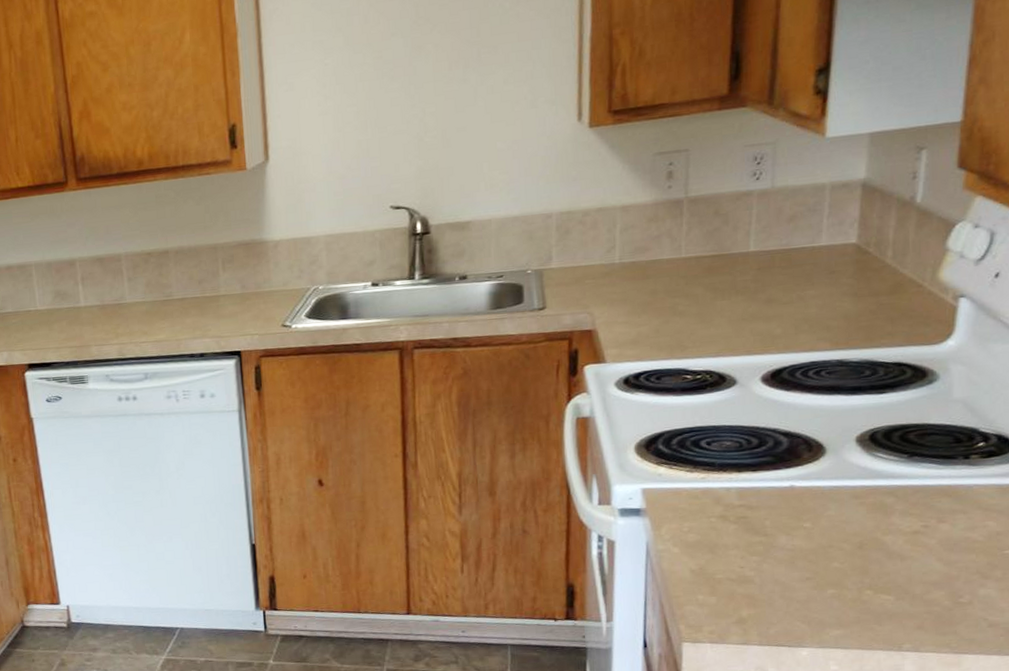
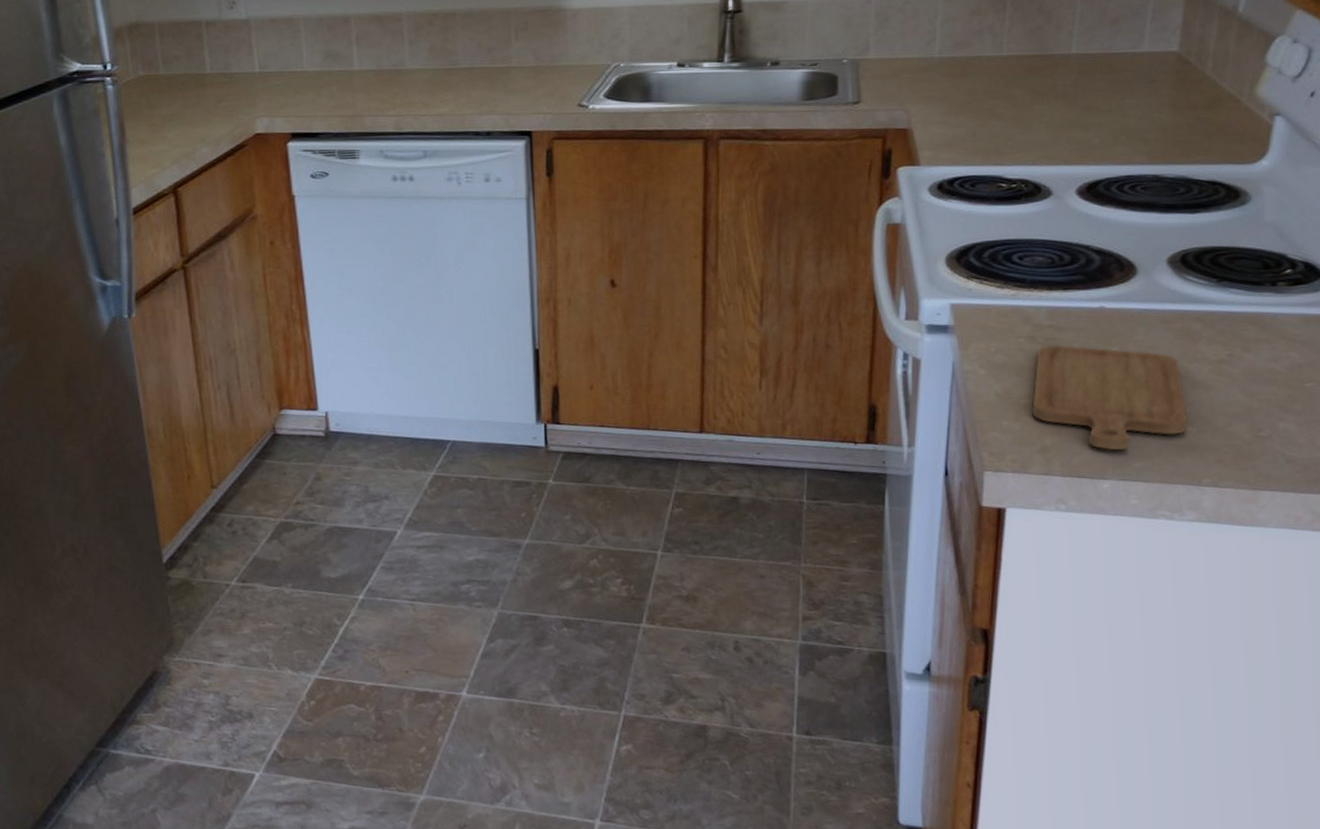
chopping board: none [727,523,885,620] -> present [1032,345,1189,451]

